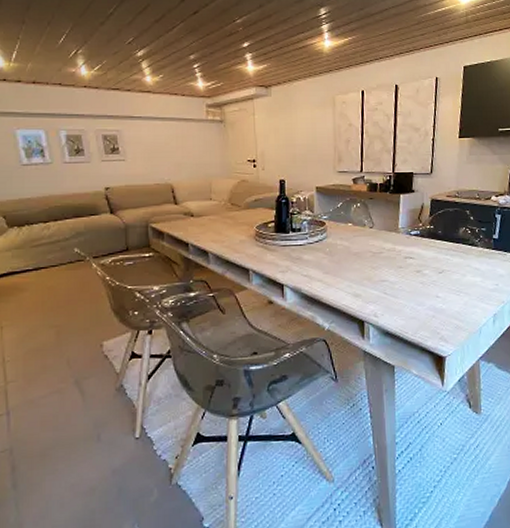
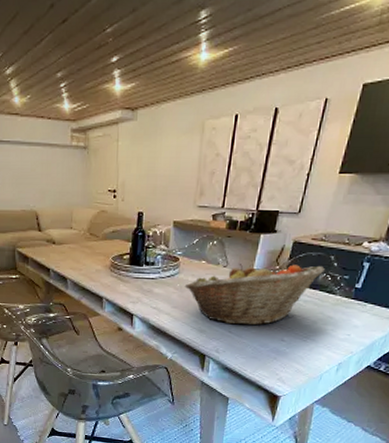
fruit basket: none [334,220,463,286] -> present [184,264,325,326]

